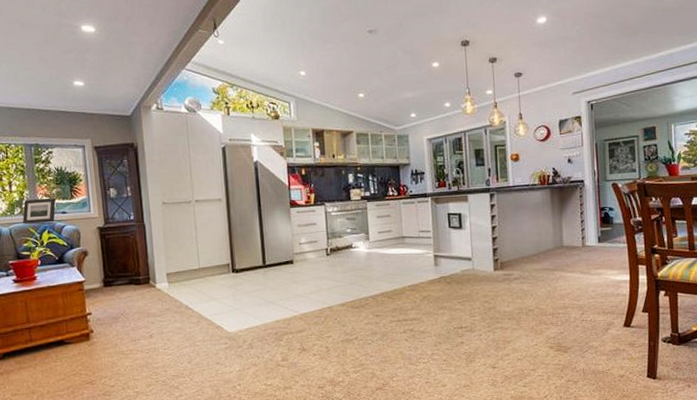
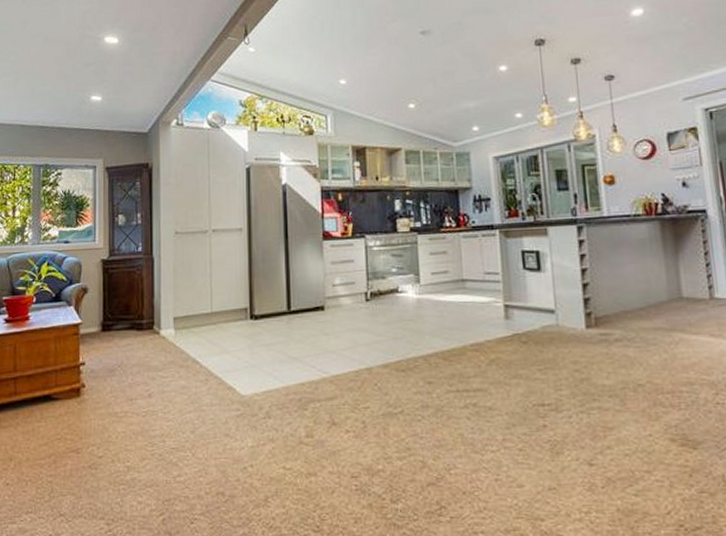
picture frame: present [22,197,56,224] -> none [21,224,59,255]

